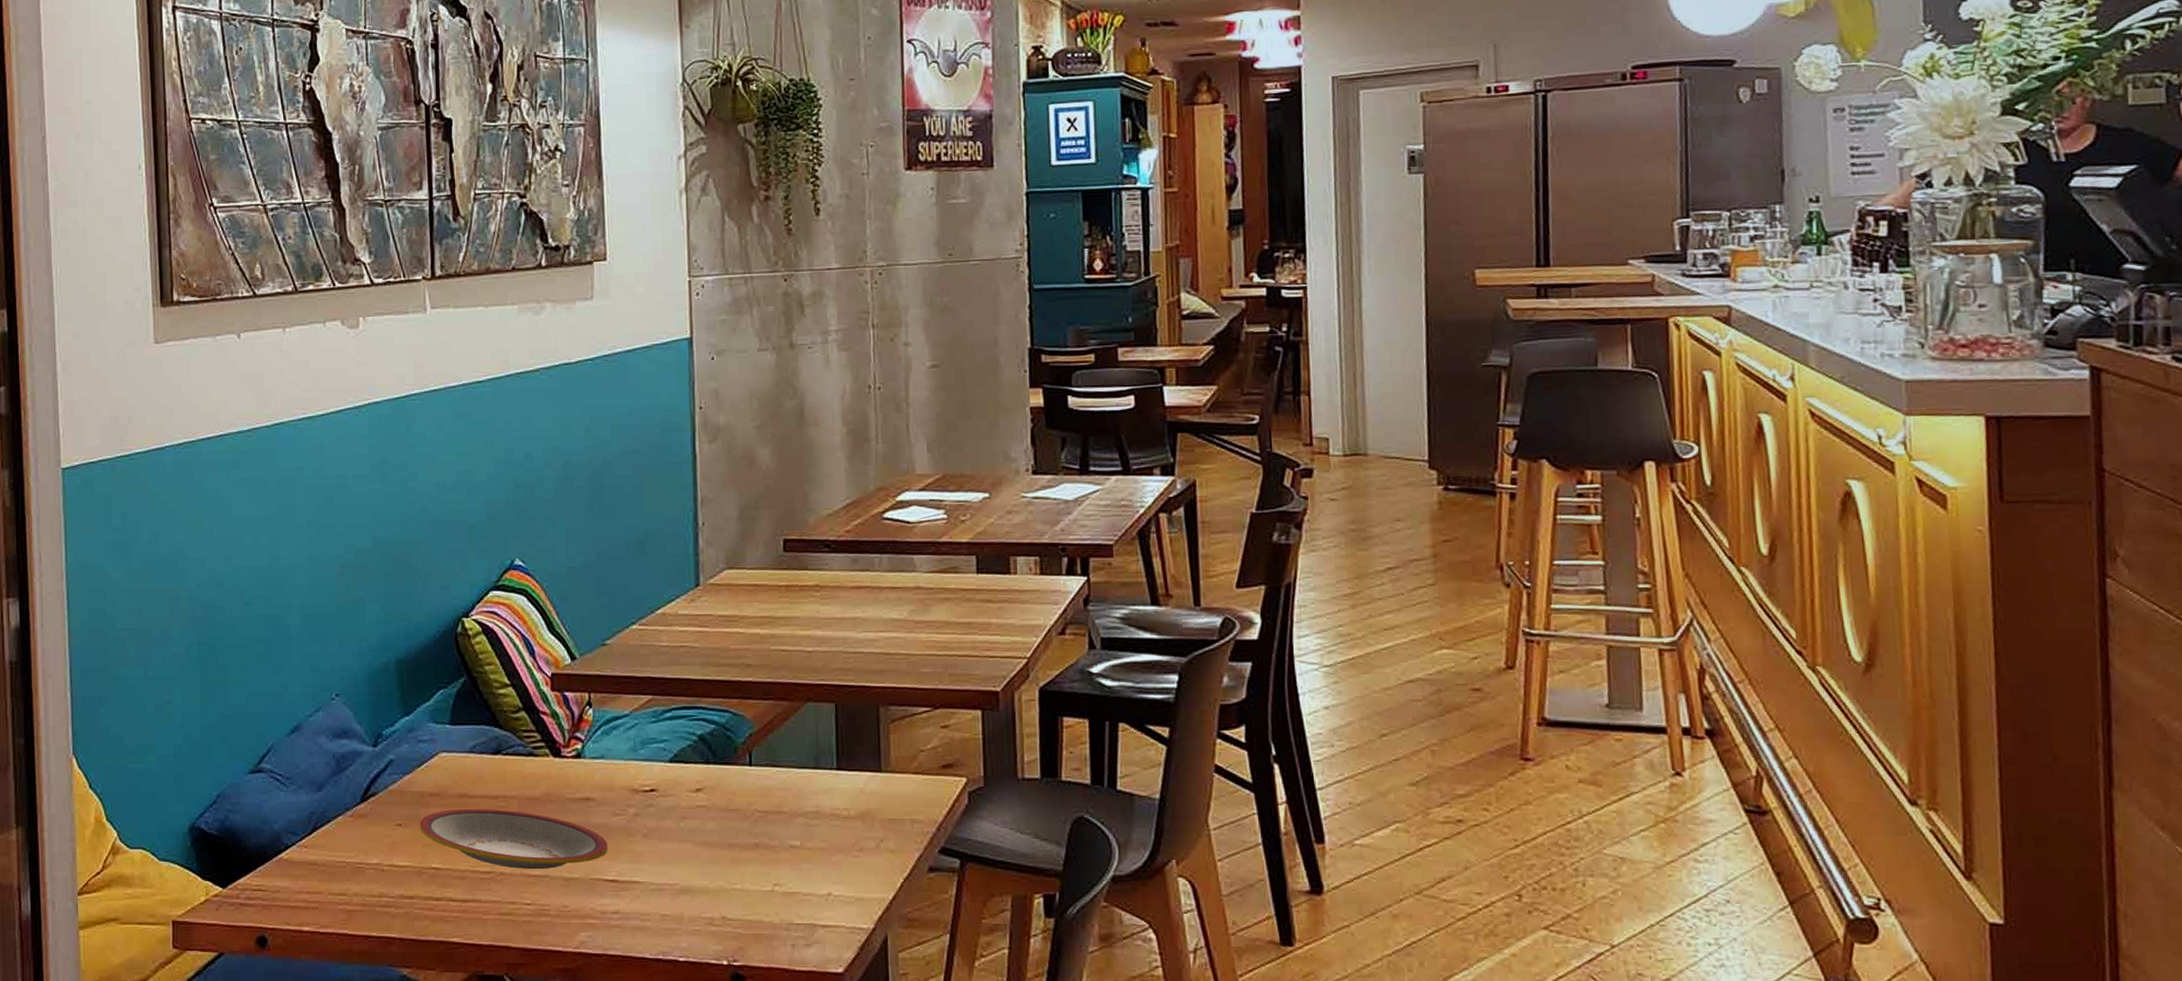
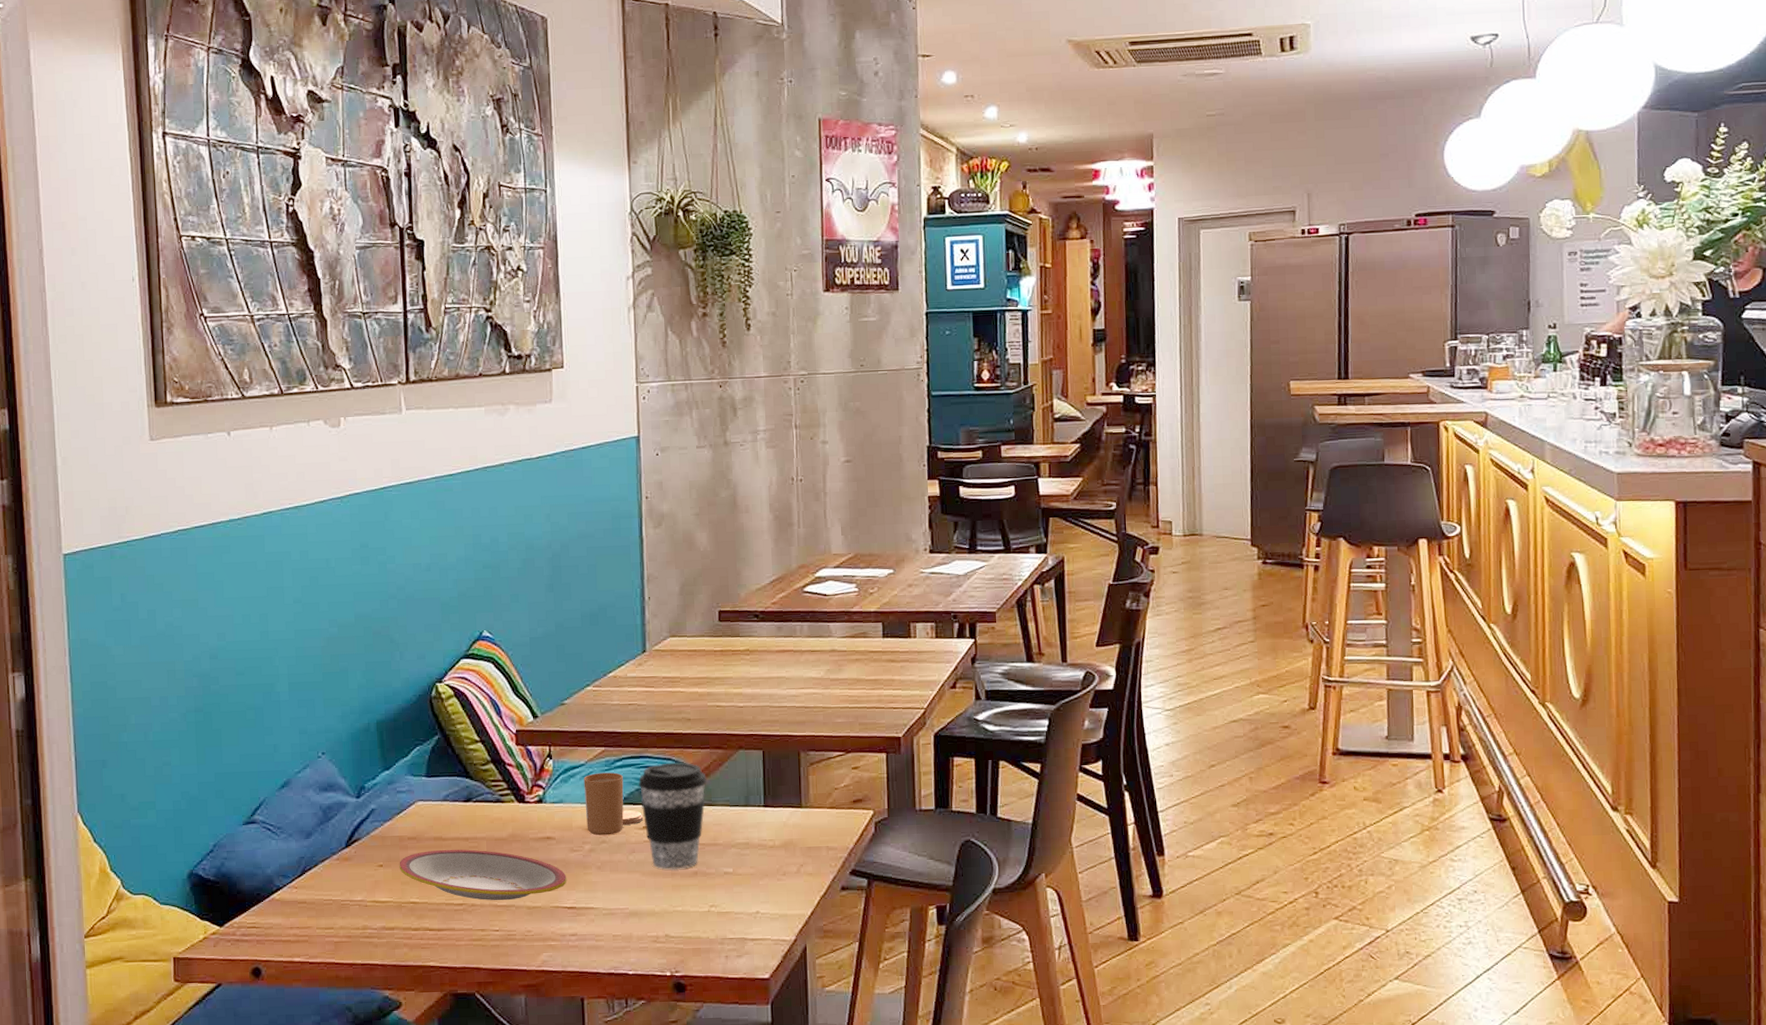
candle: none [628,725,696,798] -> present [584,772,644,836]
coffee cup: none [690,715,770,841] -> present [637,762,707,870]

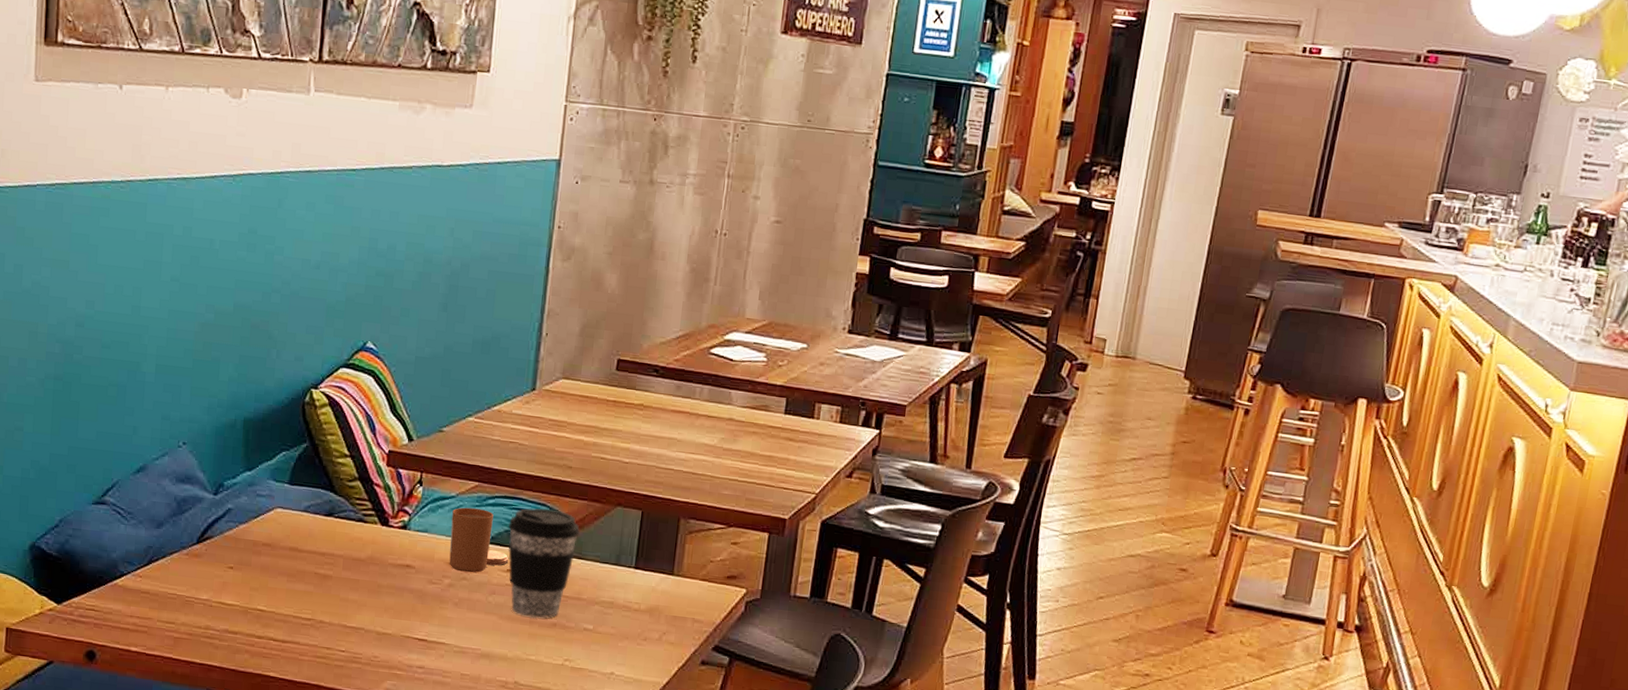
plate: present [399,849,567,901] -> none [250,560,422,623]

